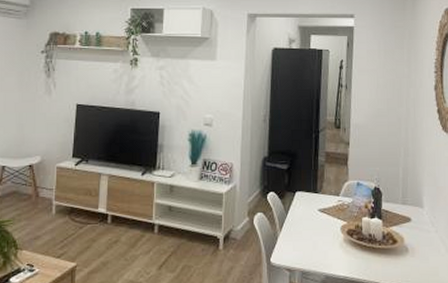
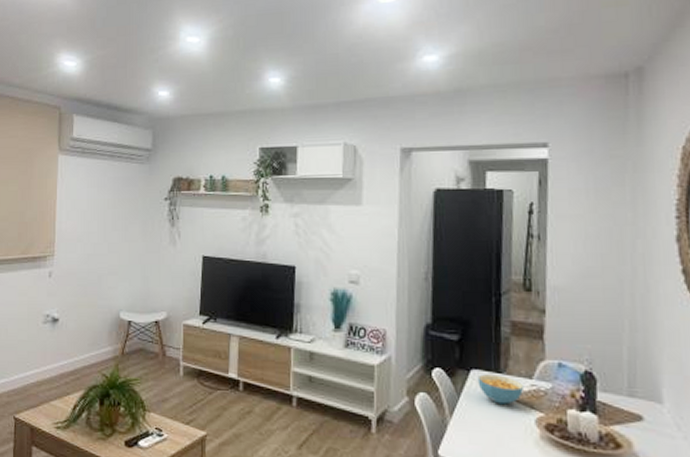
cereal bowl: none [301,195,334,218] -> present [477,374,525,405]

